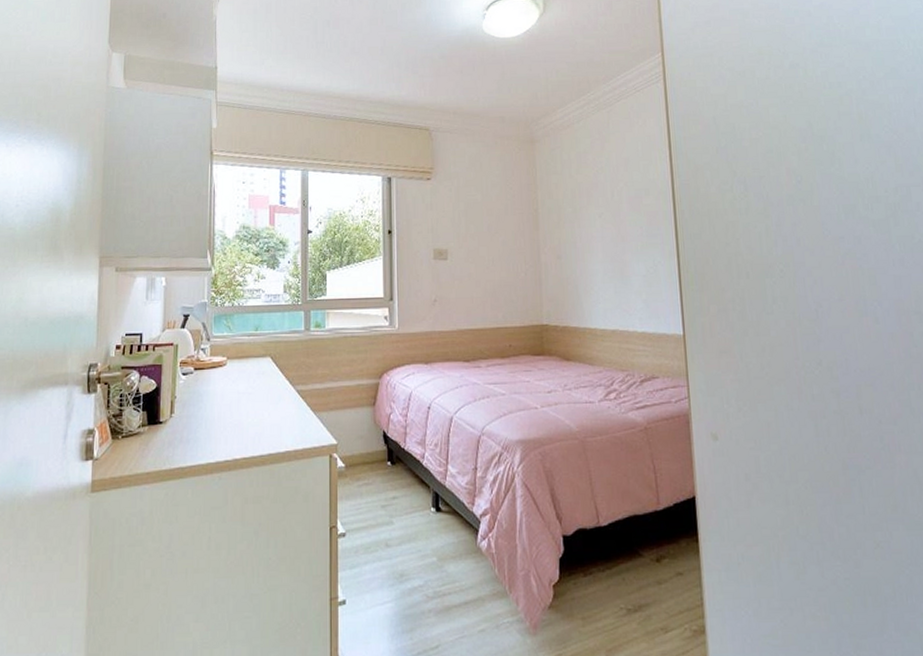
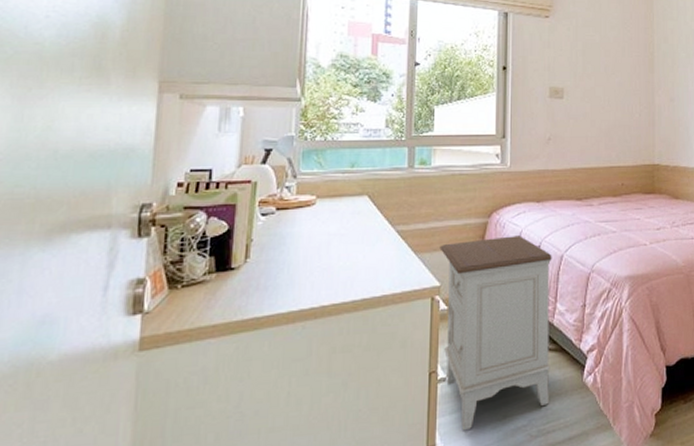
nightstand: none [335,397,444,586] -> present [439,236,552,431]

